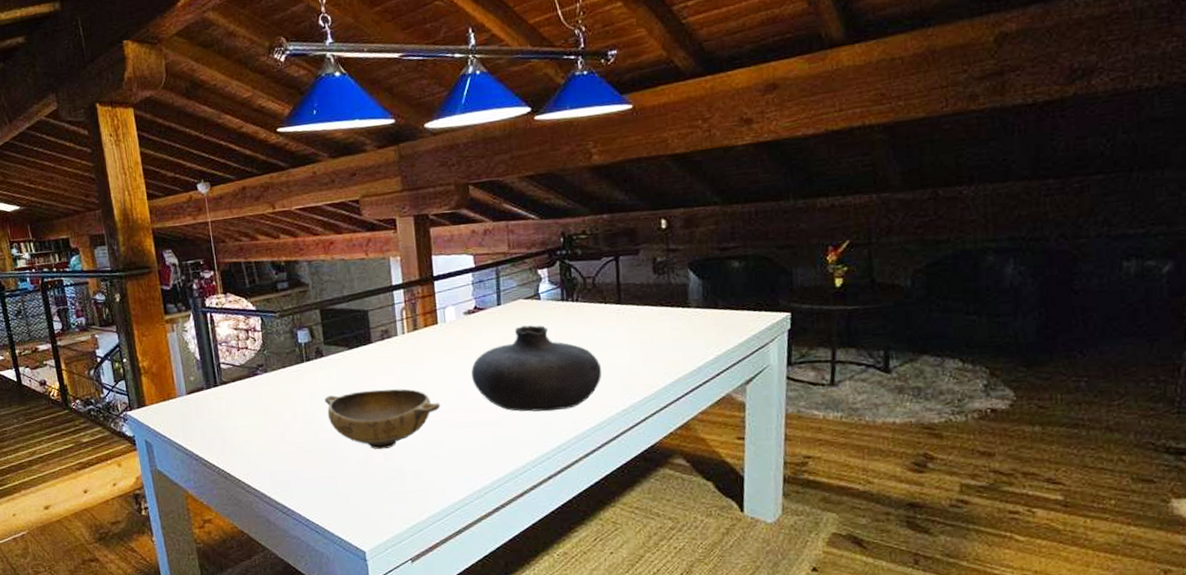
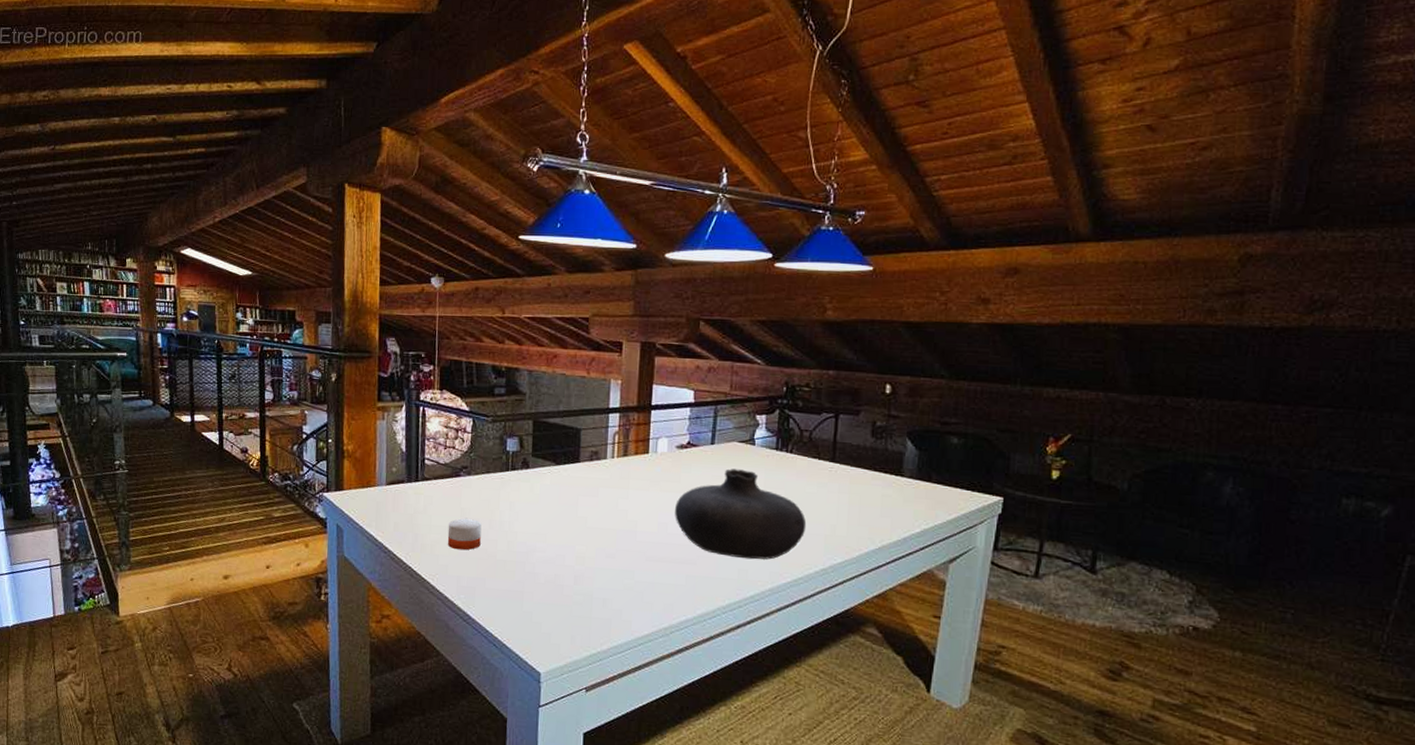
candle: none [253,414,288,447] -> present [447,518,482,551]
bowl: present [324,388,441,450] -> none [523,508,639,572]

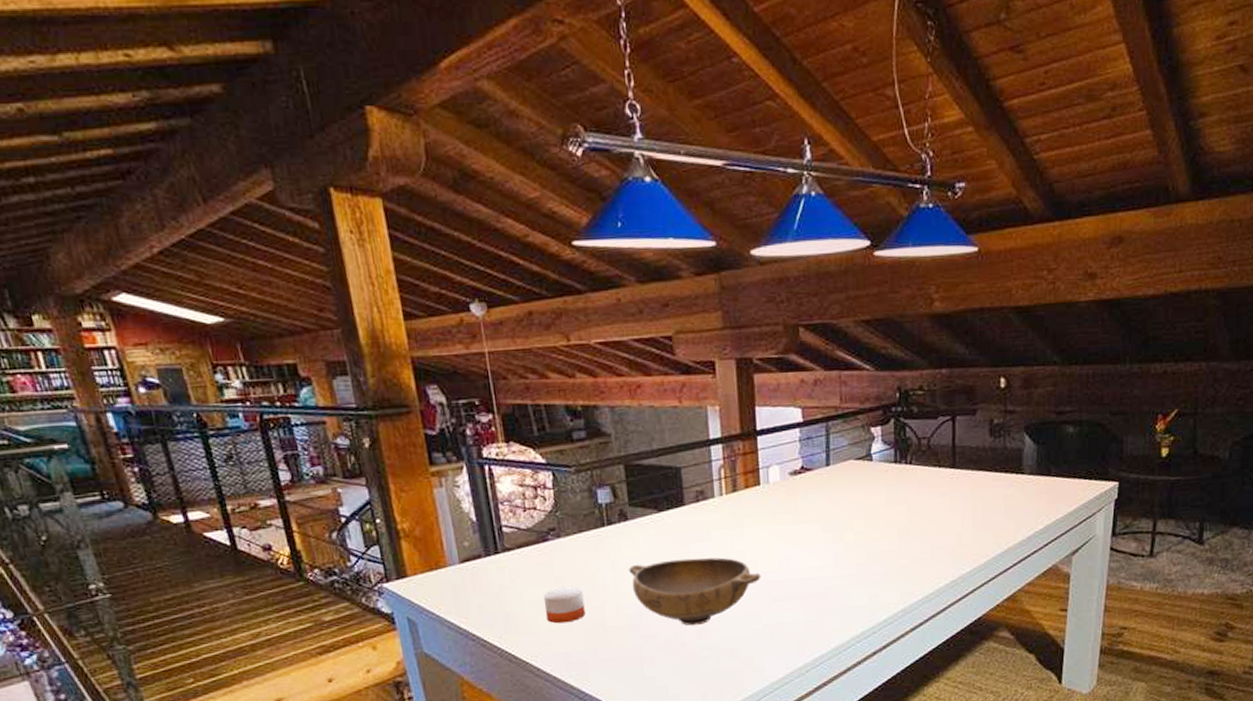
bowl: none [523,508,639,572] -> present [629,557,761,626]
vase: present [675,469,807,560] -> none [796,489,933,583]

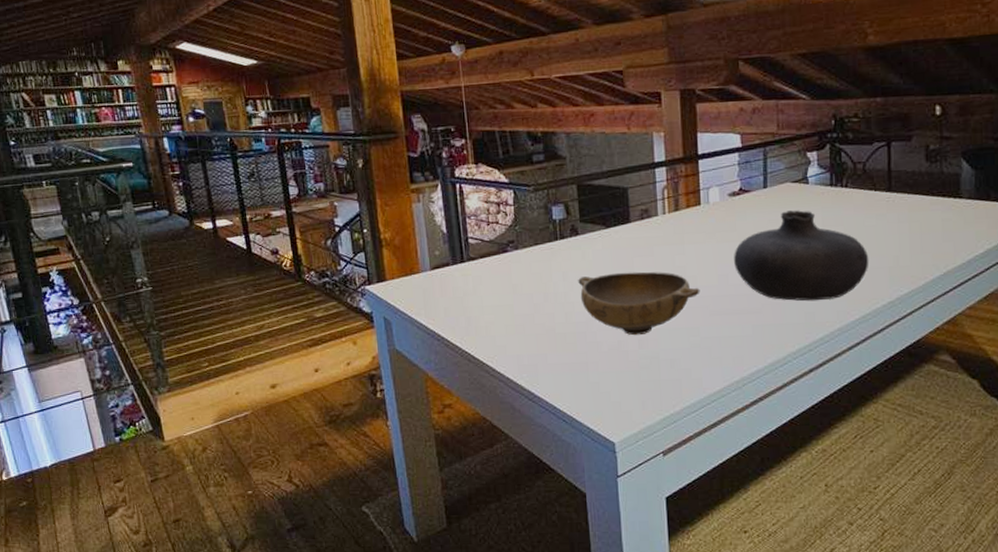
candle: present [543,587,585,624] -> none [501,295,537,328]
vase: none [796,489,933,583] -> present [734,210,869,301]

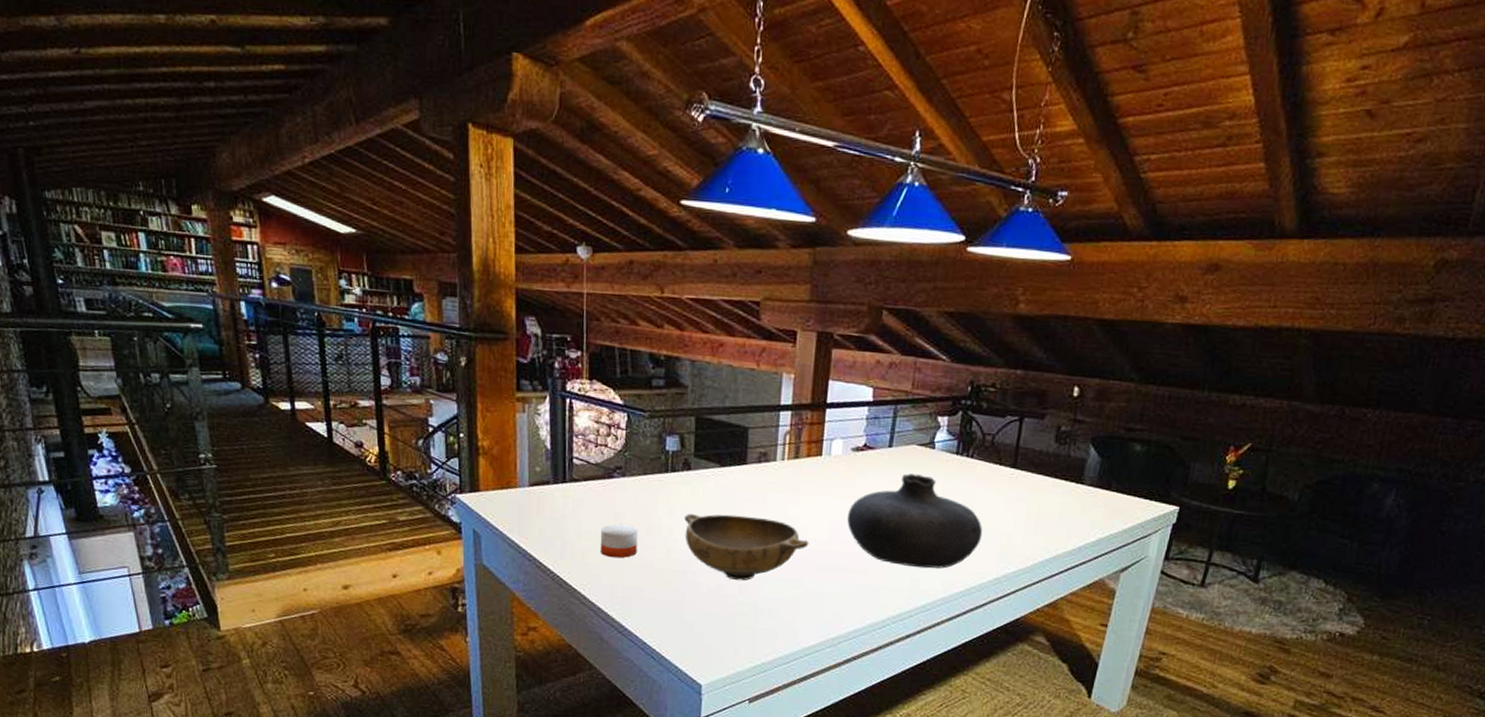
candle: none [501,295,537,328] -> present [600,524,638,558]

